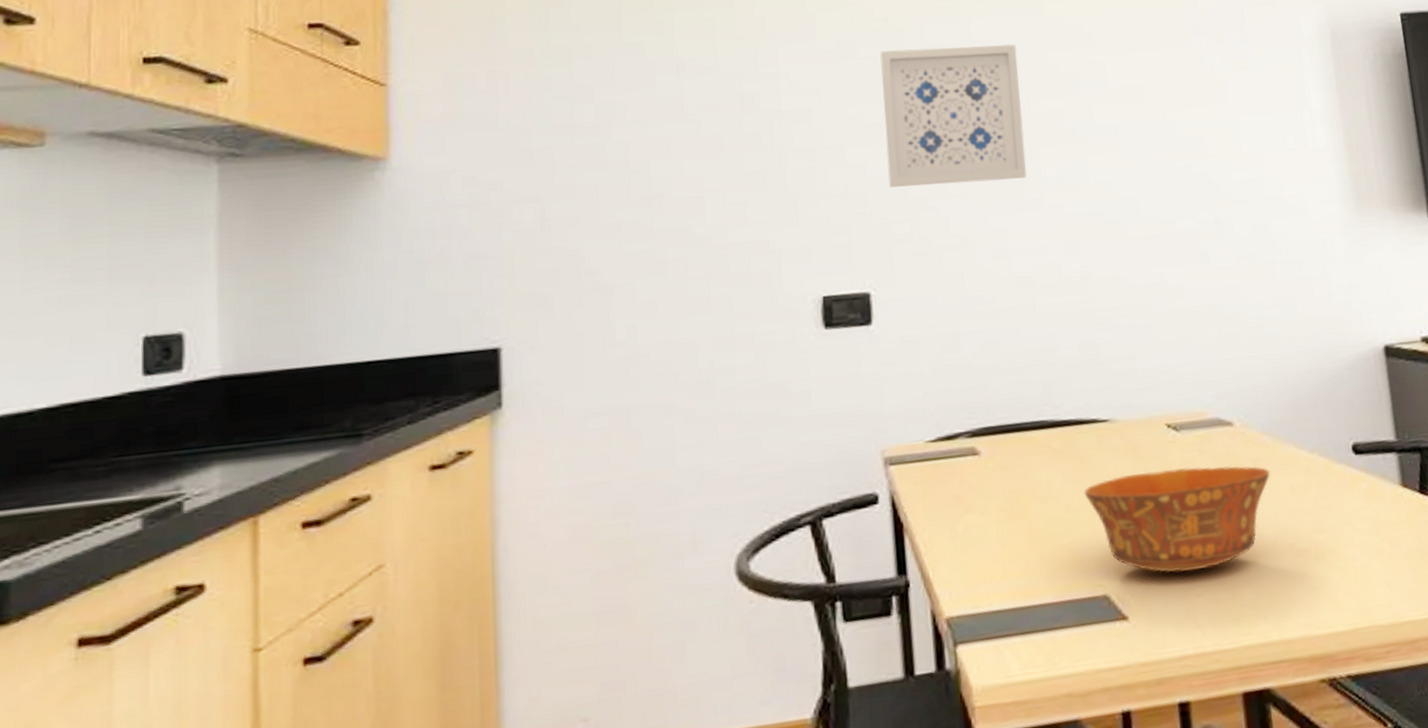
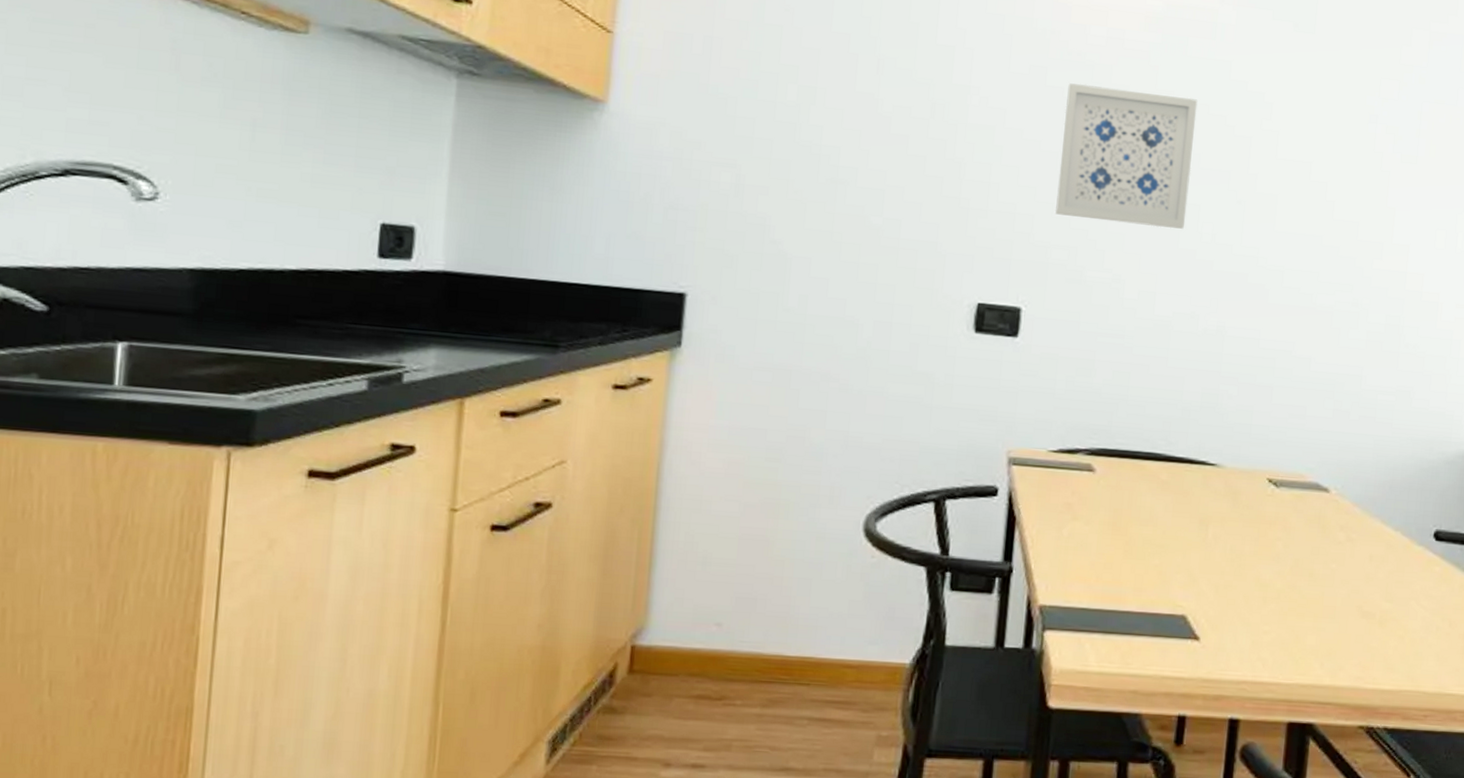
bowl: present [1084,466,1270,573] -> none [1181,516,1354,612]

